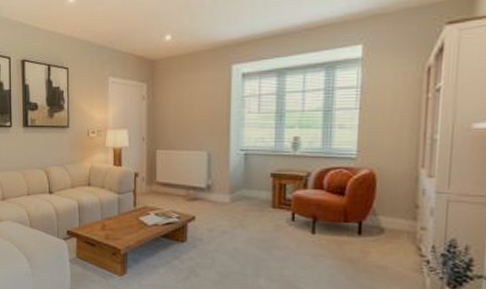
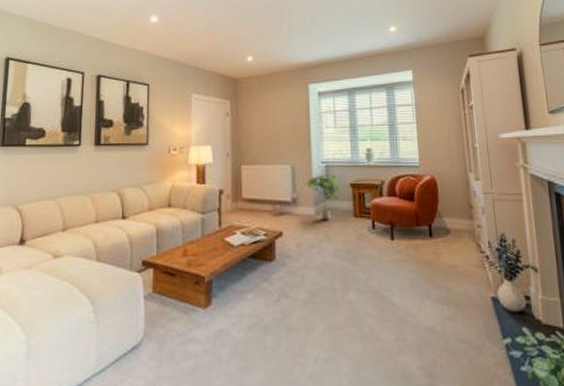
potted plant: none [220,162,261,210] -> present [304,174,342,222]

